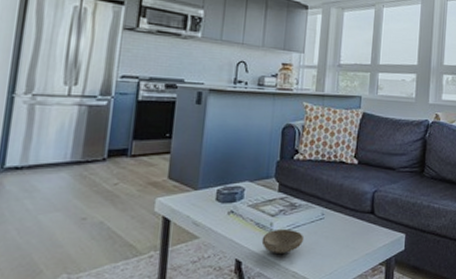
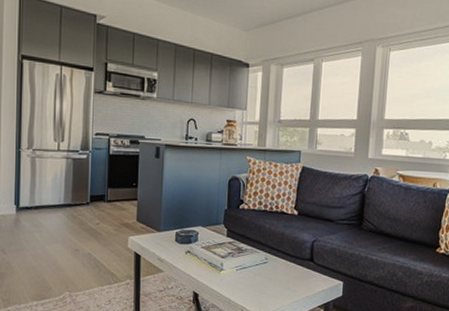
bowl: present [261,228,305,253] -> none [214,269,251,290]

